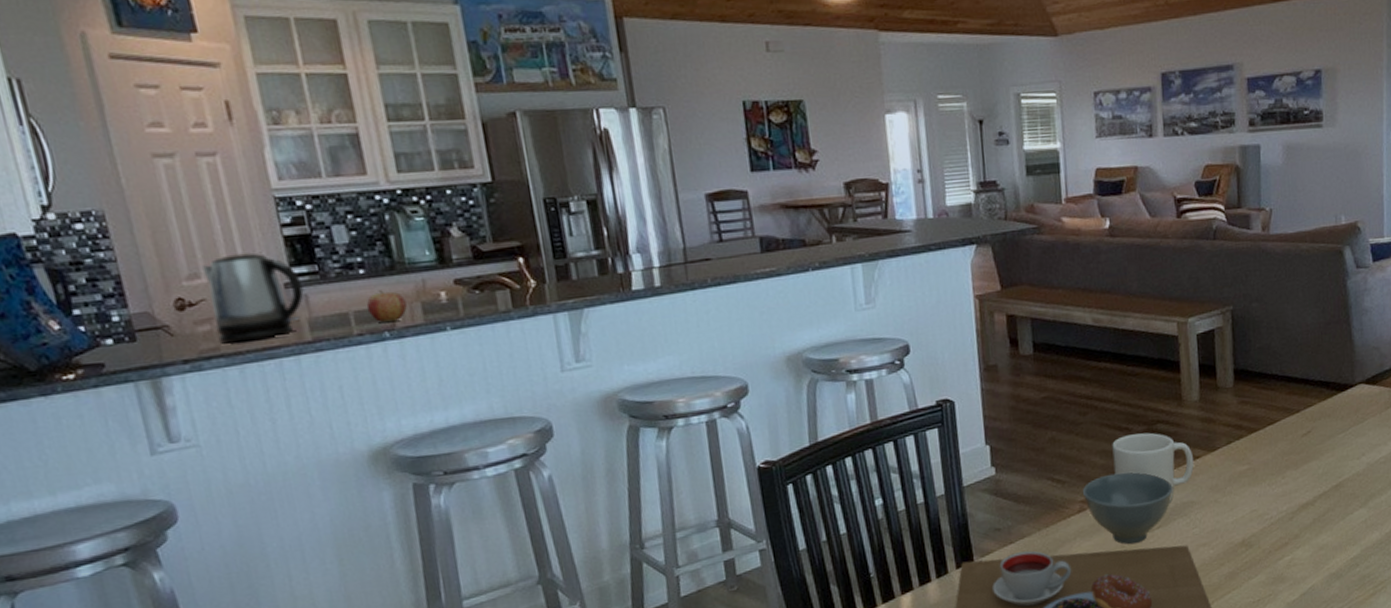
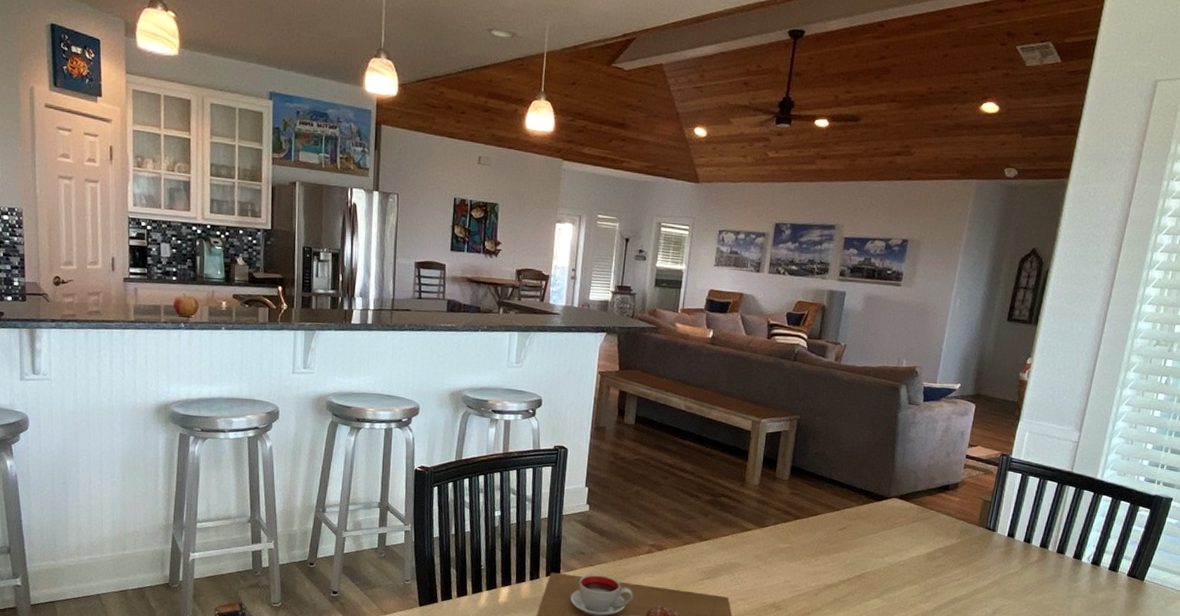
kettle: present [201,252,304,344] -> none [74,252,135,315]
bowl: present [1082,472,1173,545] -> none [652,528,725,587]
mug: present [1112,432,1194,502] -> none [681,501,746,560]

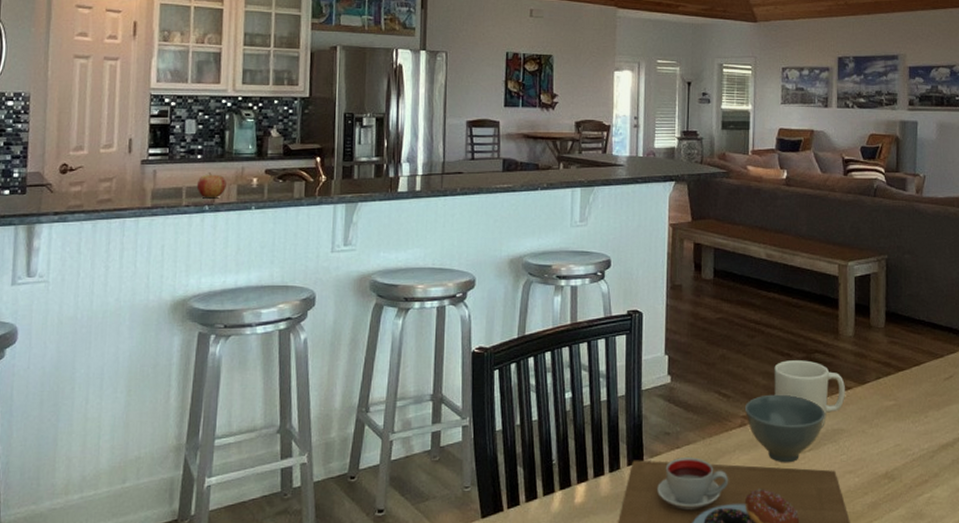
bowl: none [652,528,725,587] -> present [744,394,825,463]
mug: none [681,501,746,560] -> present [774,360,845,427]

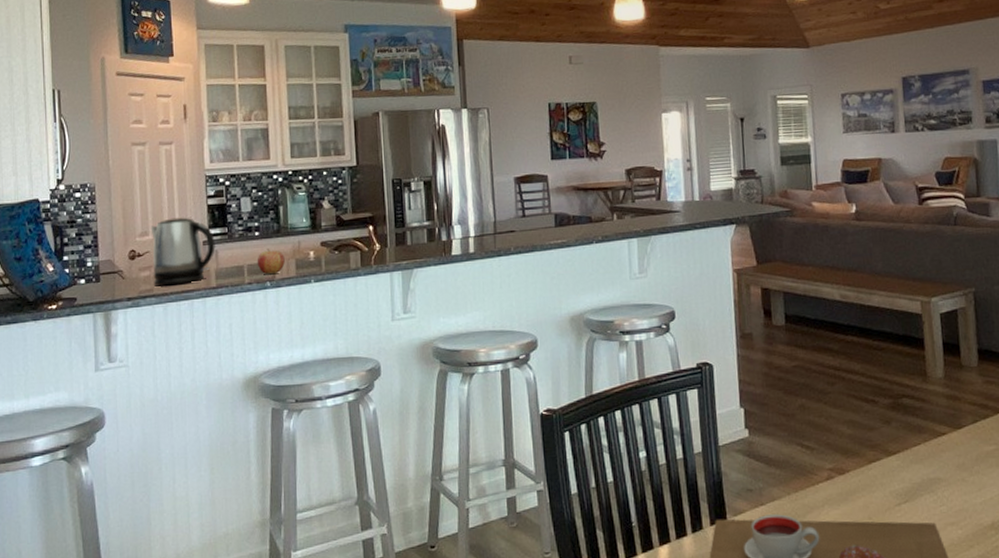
kettle: none [84,134,155,203] -> present [150,217,215,287]
bowl: present [744,394,825,463] -> none [830,443,920,517]
mug: present [774,360,845,427] -> none [859,406,940,477]

